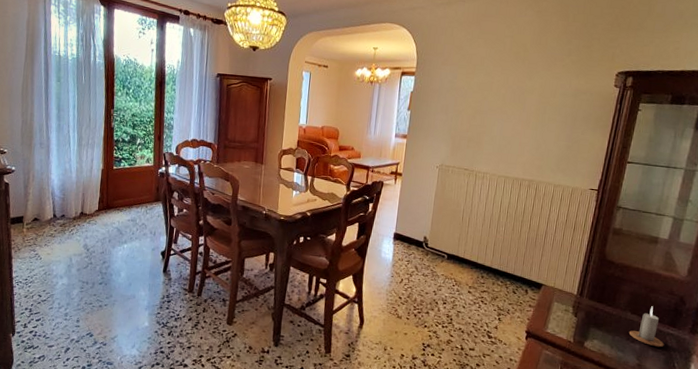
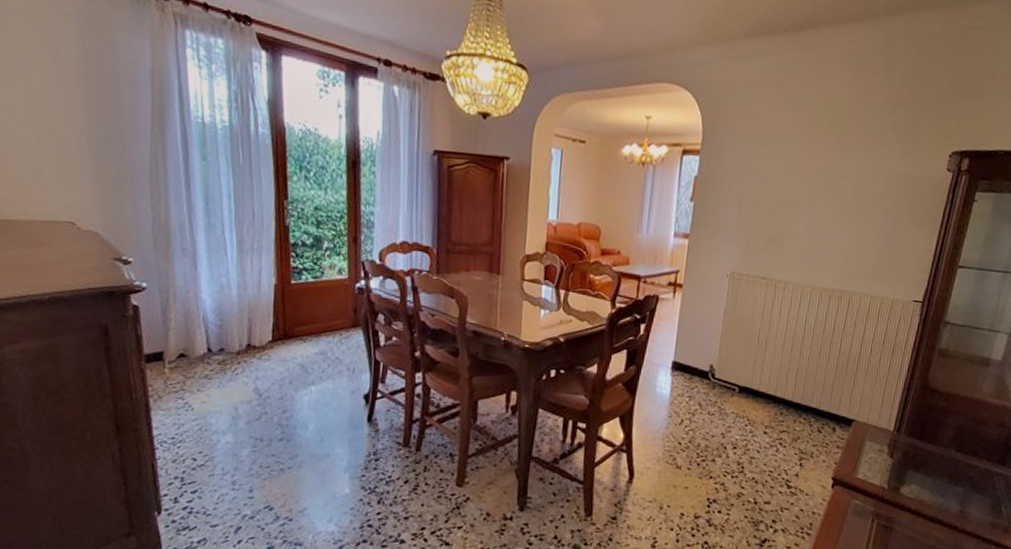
candle: present [629,306,665,348] -> none [952,441,992,490]

